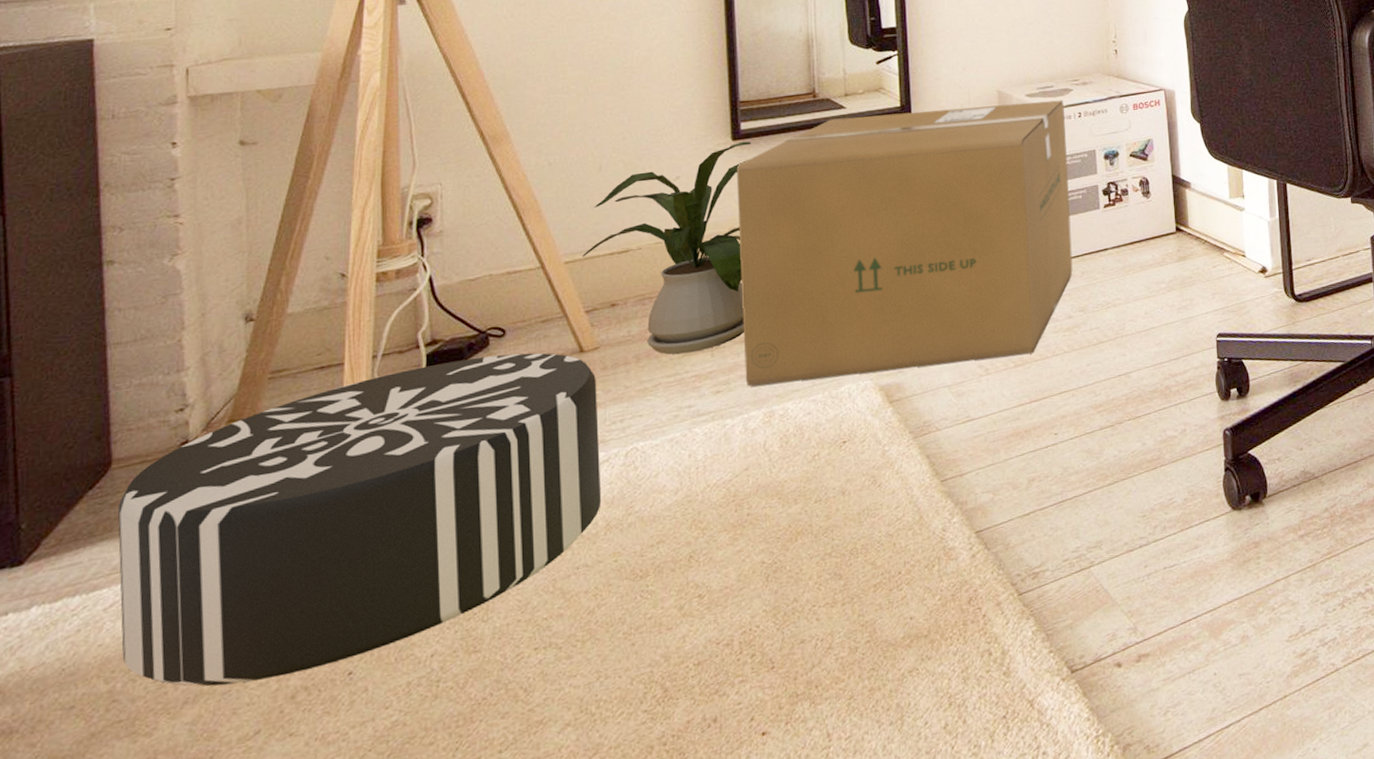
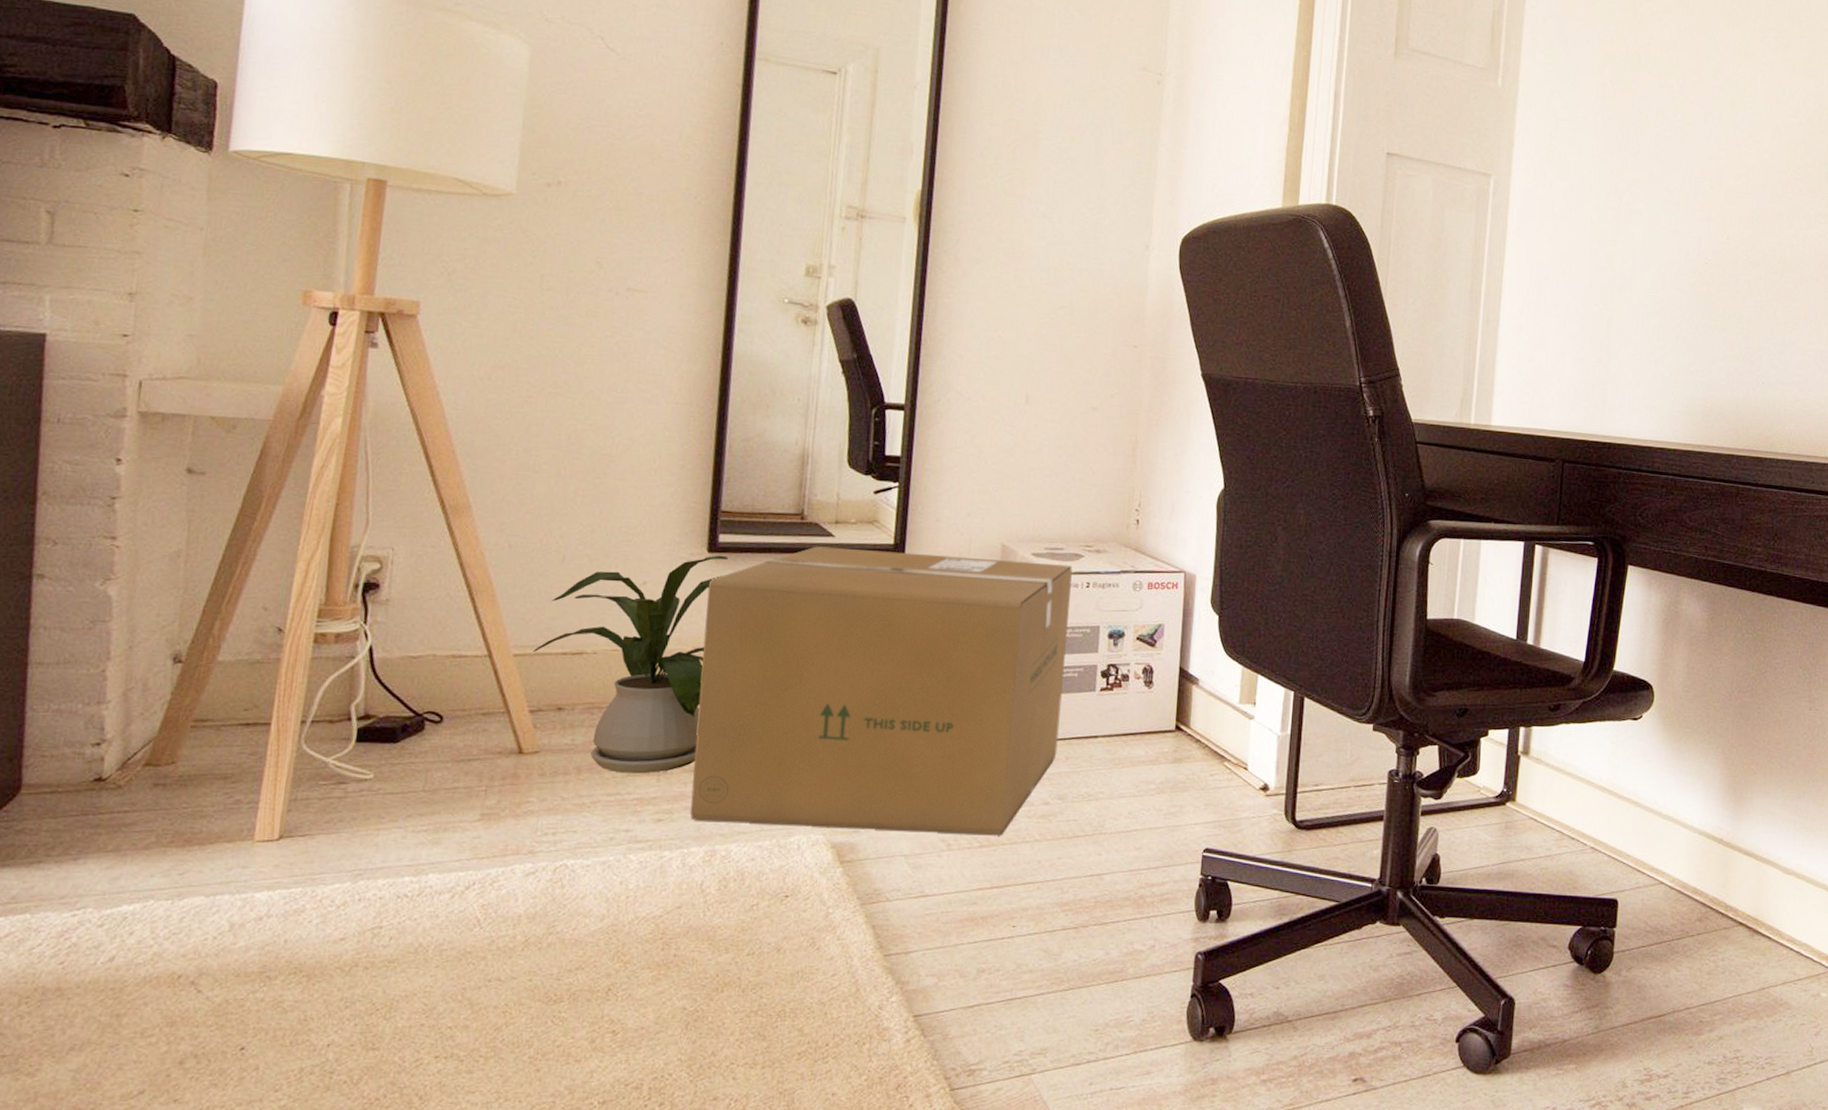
pouf: present [118,352,602,687] -> none [12,740,533,1039]

